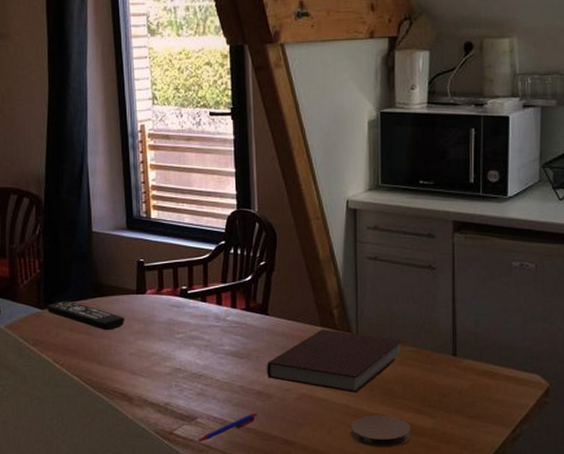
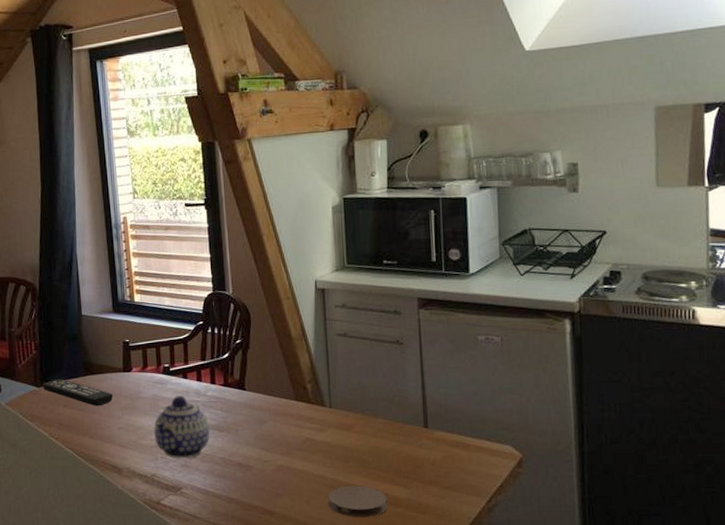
teapot: none [169,320,229,387] -> present [154,396,210,459]
pen: present [196,413,258,442] -> none [182,483,239,512]
notebook: present [267,329,403,393] -> none [246,403,375,464]

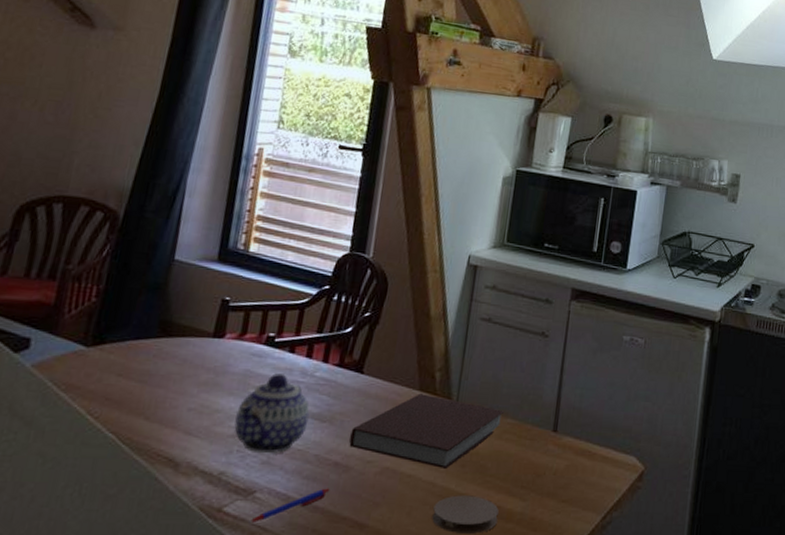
remote control: present [43,379,113,407] -> none [94,338,192,379]
pen: none [182,483,239,512] -> present [249,488,330,523]
notebook: none [246,403,375,464] -> present [349,393,505,468]

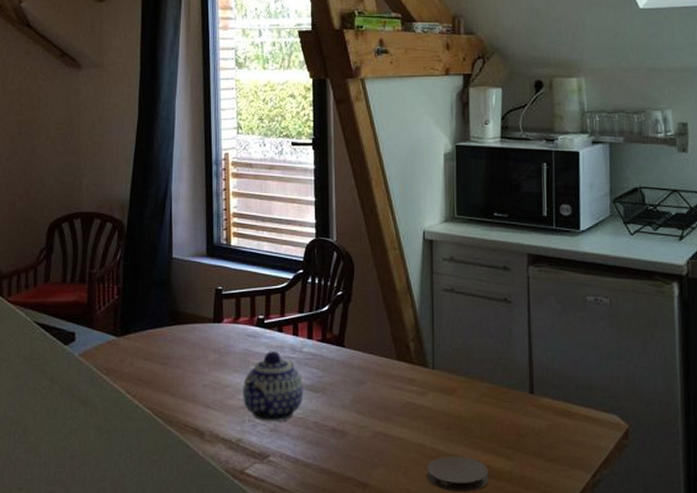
pen: present [249,488,330,523] -> none [268,451,332,483]
notebook: present [349,393,505,468] -> none [342,363,480,431]

